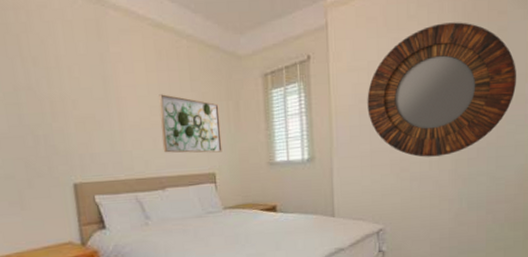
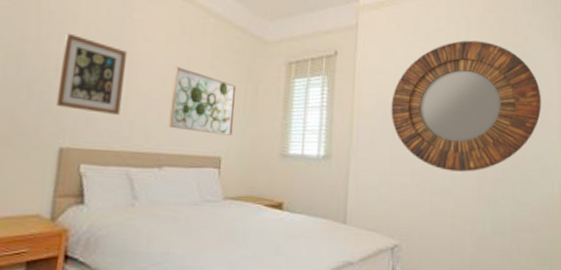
wall art: none [53,76,118,149] -> present [56,33,128,116]

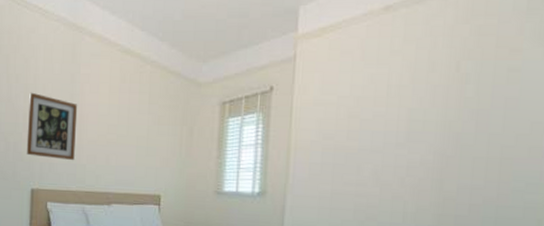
wall art: present [168,66,237,136] -> none [114,114,173,175]
home mirror: present [391,40,542,172] -> none [332,59,532,208]

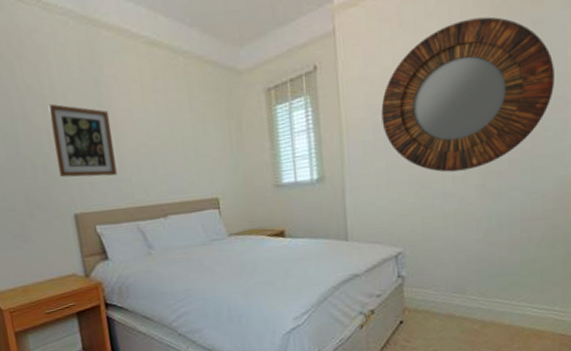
home mirror: none [332,59,532,208] -> present [381,17,556,172]

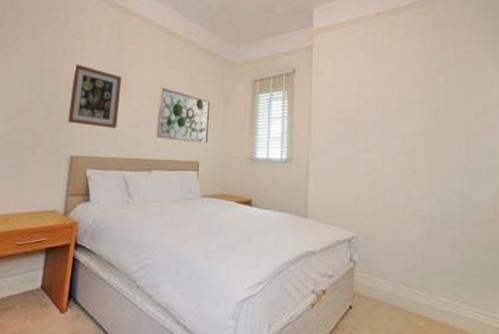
wall art: none [156,116,225,179] -> present [155,87,211,143]
home mirror: present [381,17,556,172] -> none [344,54,485,172]

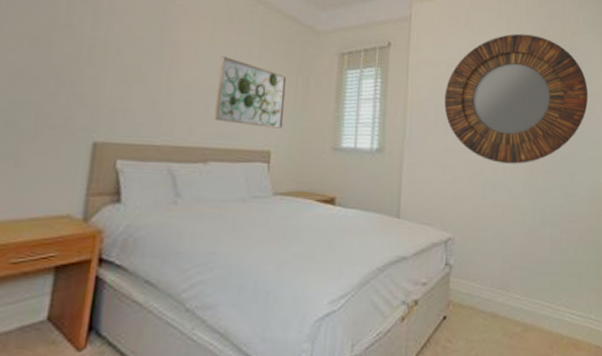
wall art: present [67,64,122,129] -> none [89,18,170,108]
home mirror: none [344,54,485,172] -> present [444,33,589,164]

